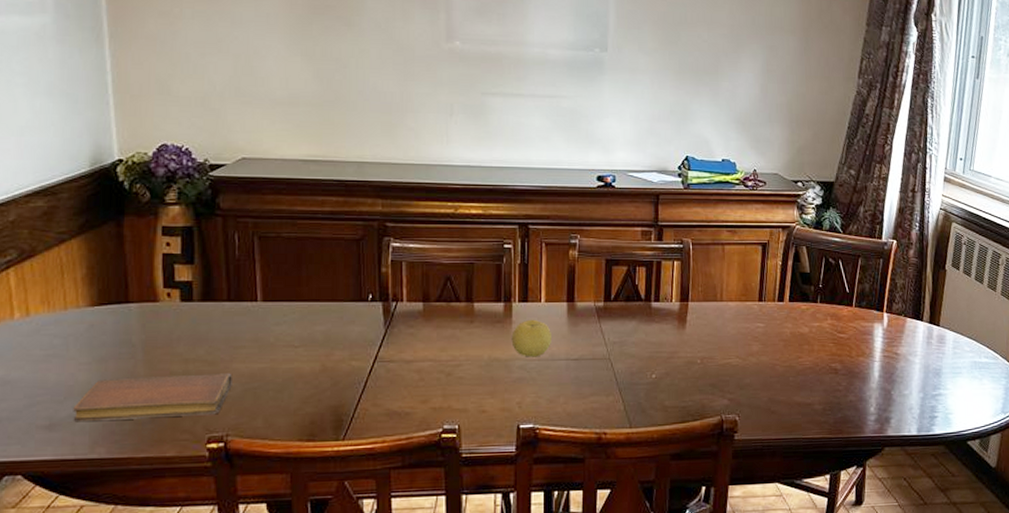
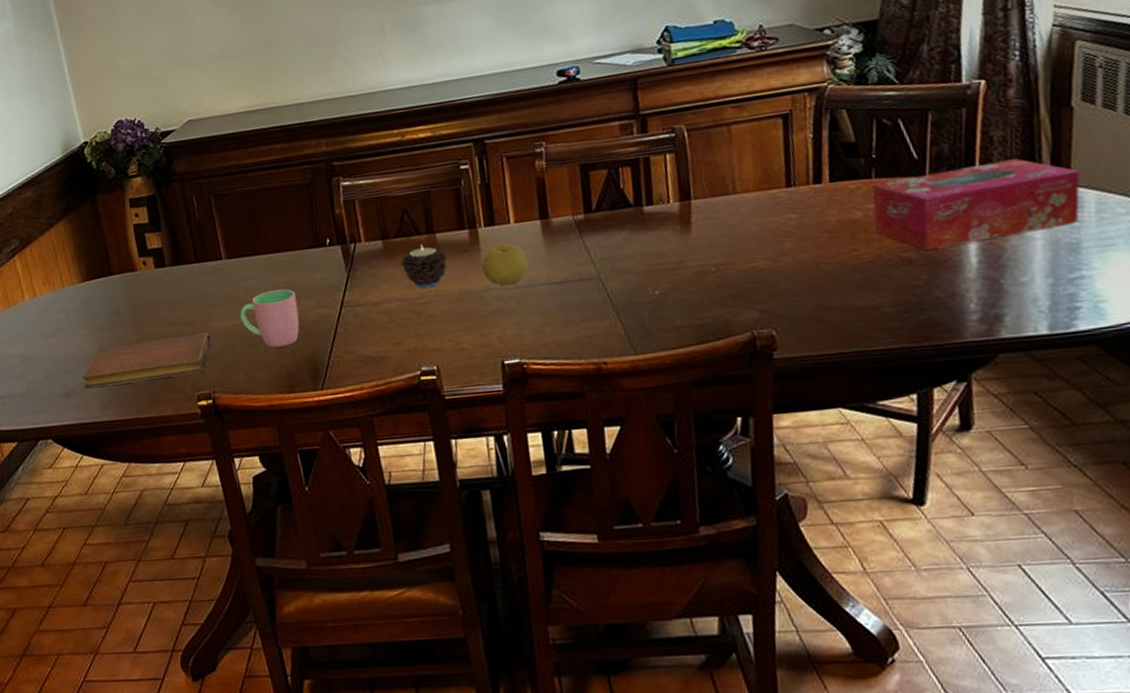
cup: none [268,338,331,395] -> present [240,289,300,348]
candle: none [438,312,482,352] -> present [401,245,448,289]
tissue box: none [814,302,946,363] -> present [872,158,1080,250]

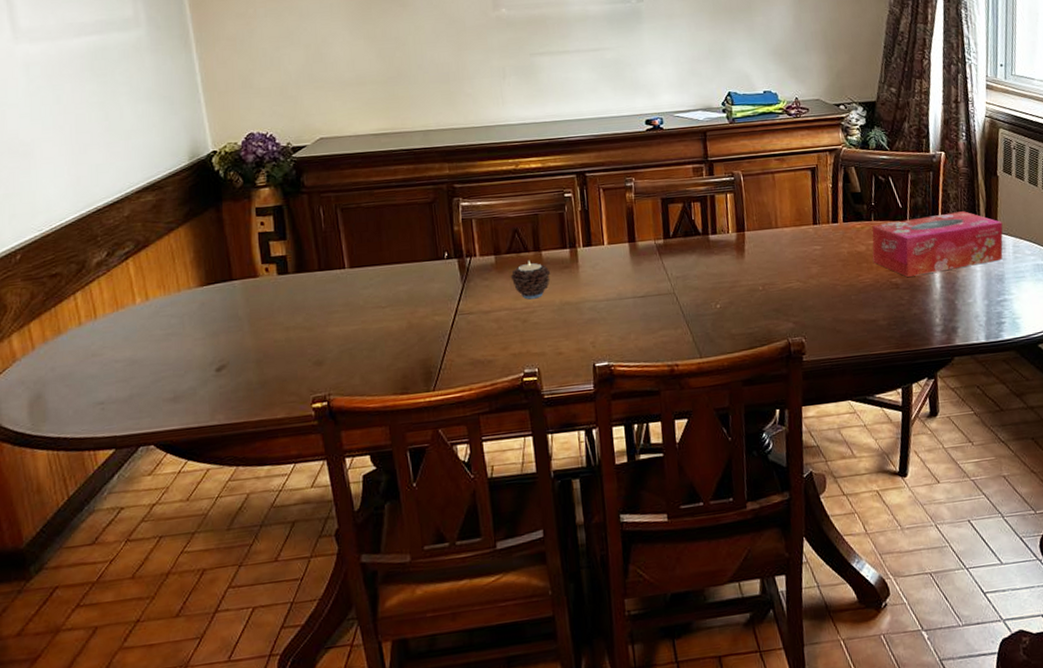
notebook: present [82,332,212,389] -> none [193,337,330,393]
cup: present [240,289,300,348] -> none [360,297,416,352]
fruit: present [481,243,528,286] -> none [579,262,618,299]

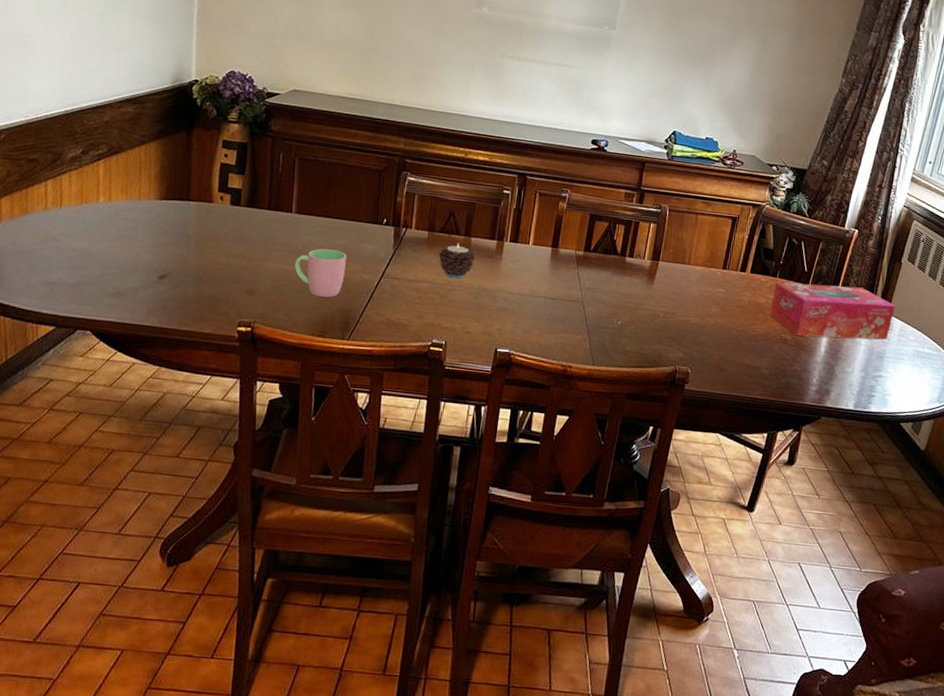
cup: none [360,297,416,352] -> present [294,248,347,298]

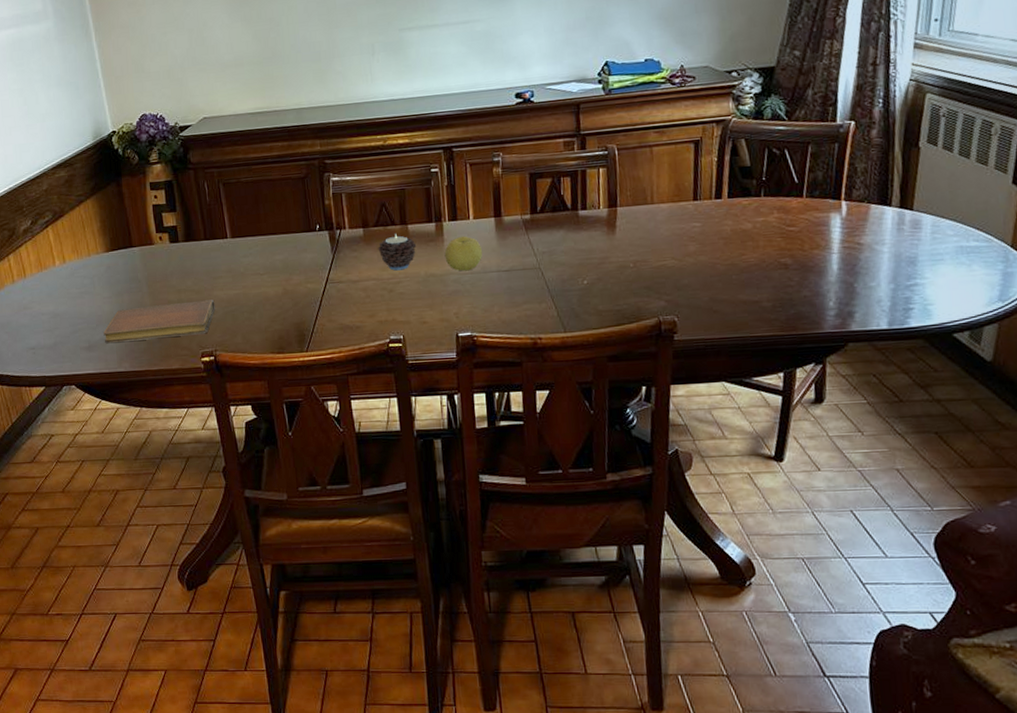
notebook: none [136,261,265,303] -> present [103,299,215,344]
cup: present [294,248,347,298] -> none [241,266,291,315]
fruit: none [499,258,535,292] -> present [444,236,482,271]
tissue box: present [768,282,895,340] -> none [759,187,921,257]

